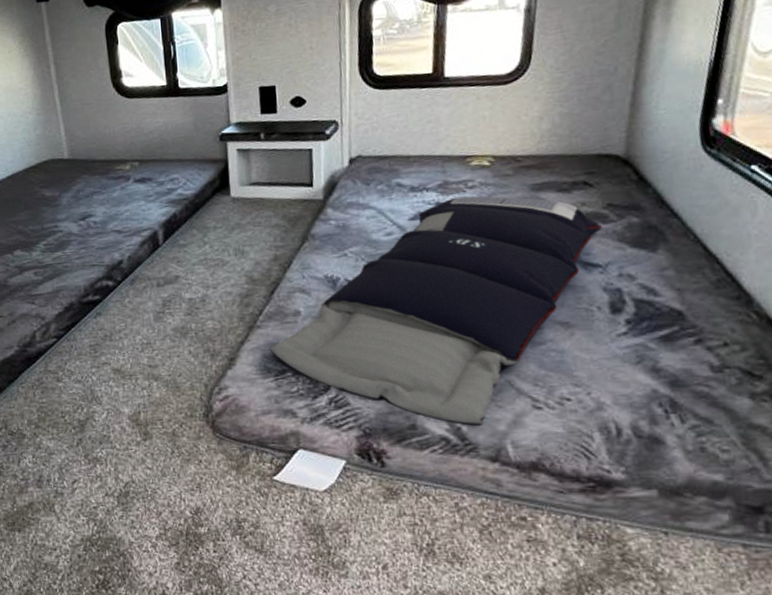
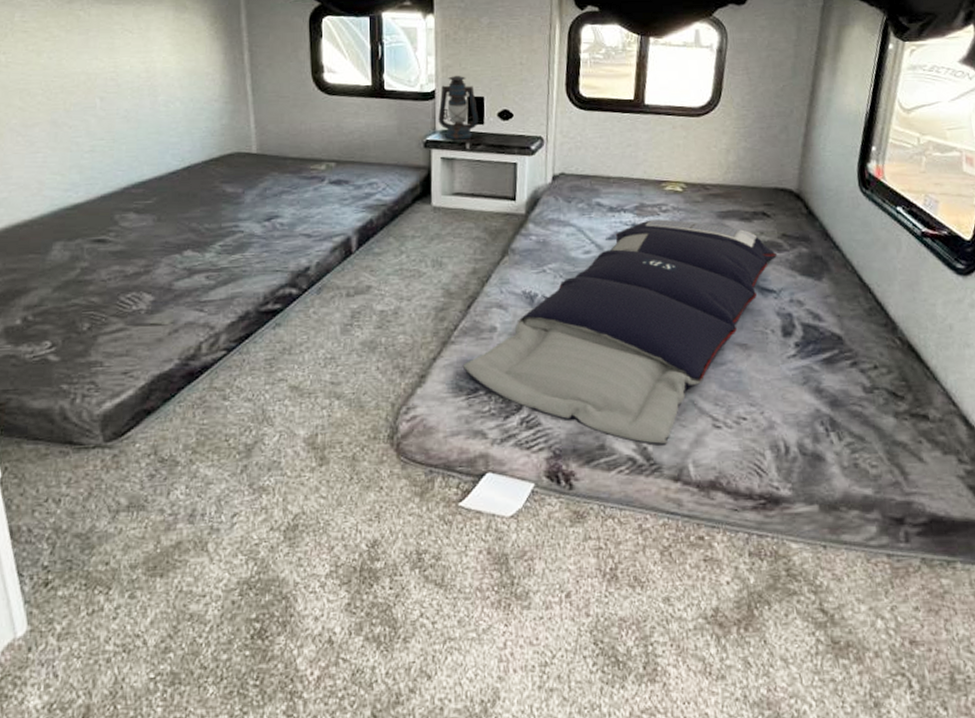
lantern: none [231,66,272,131] -> present [438,75,479,140]

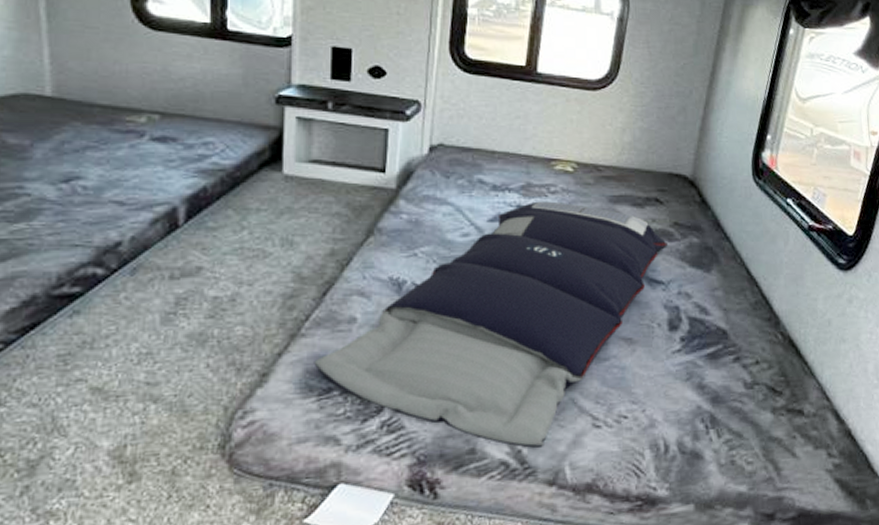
lantern: present [438,75,479,140] -> none [294,19,345,98]

